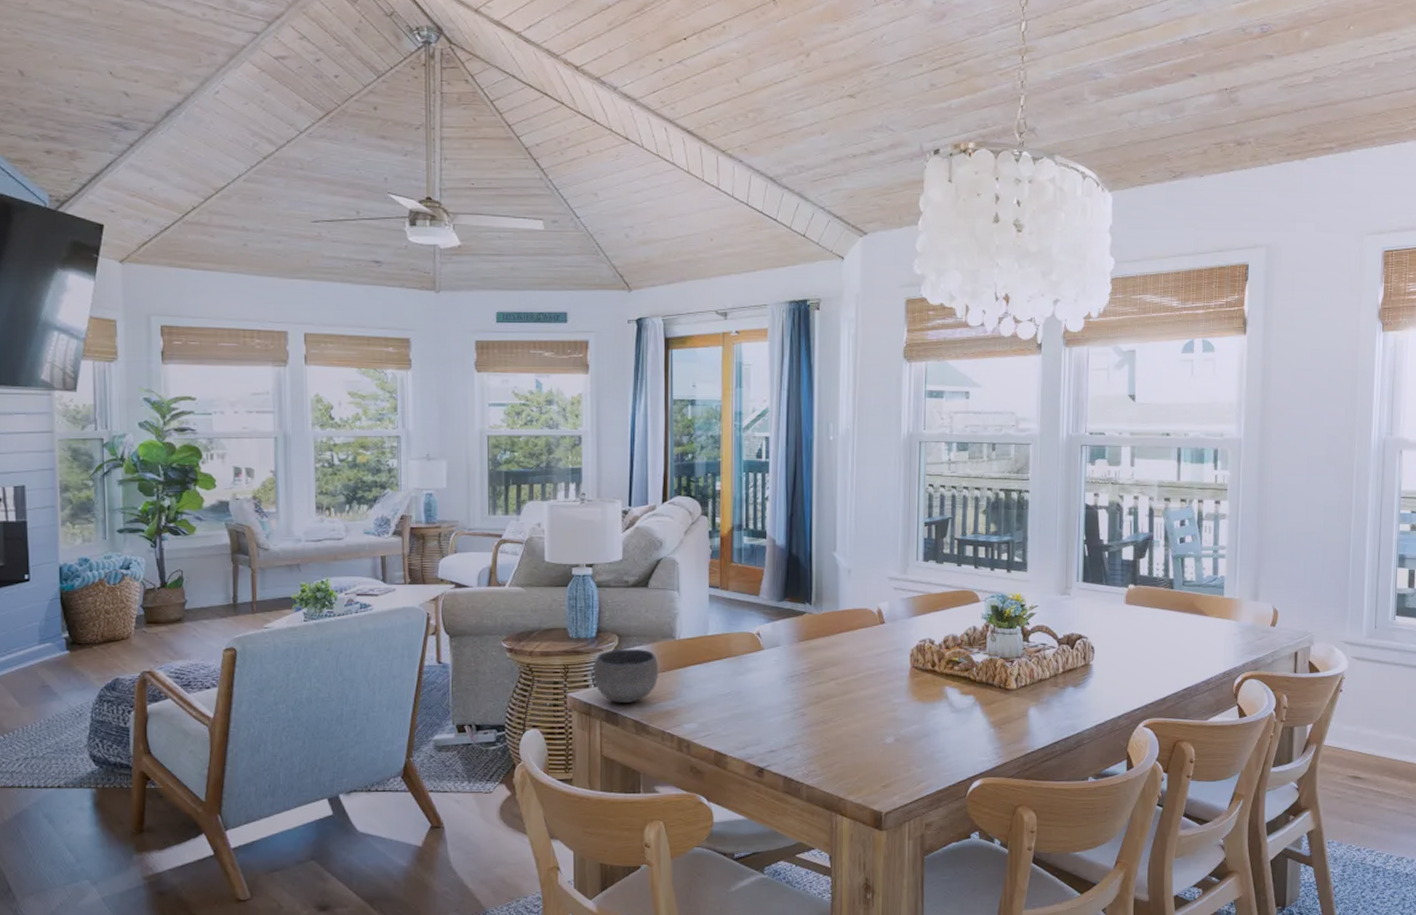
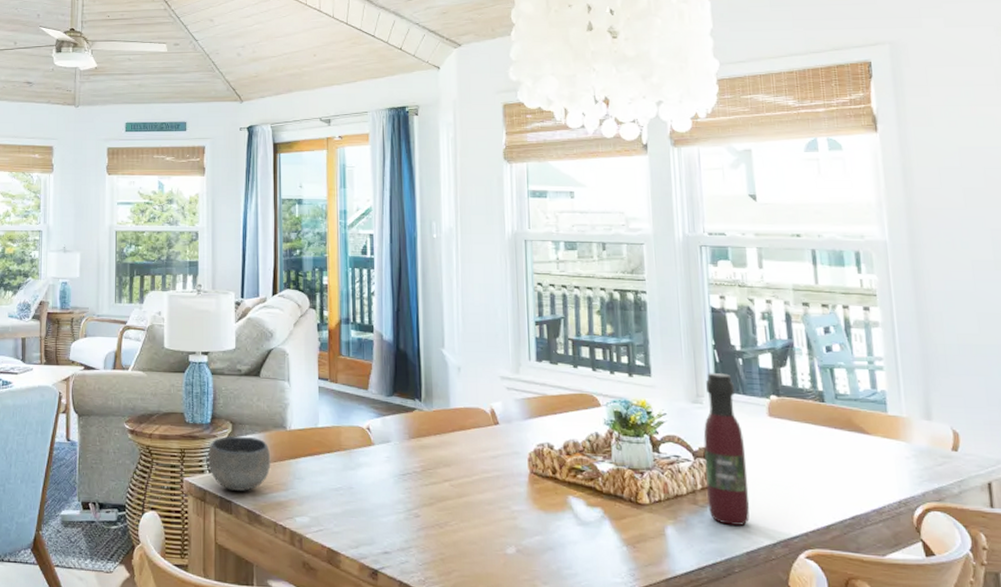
wine bottle: none [1066,566,1103,703] -> present [703,373,750,526]

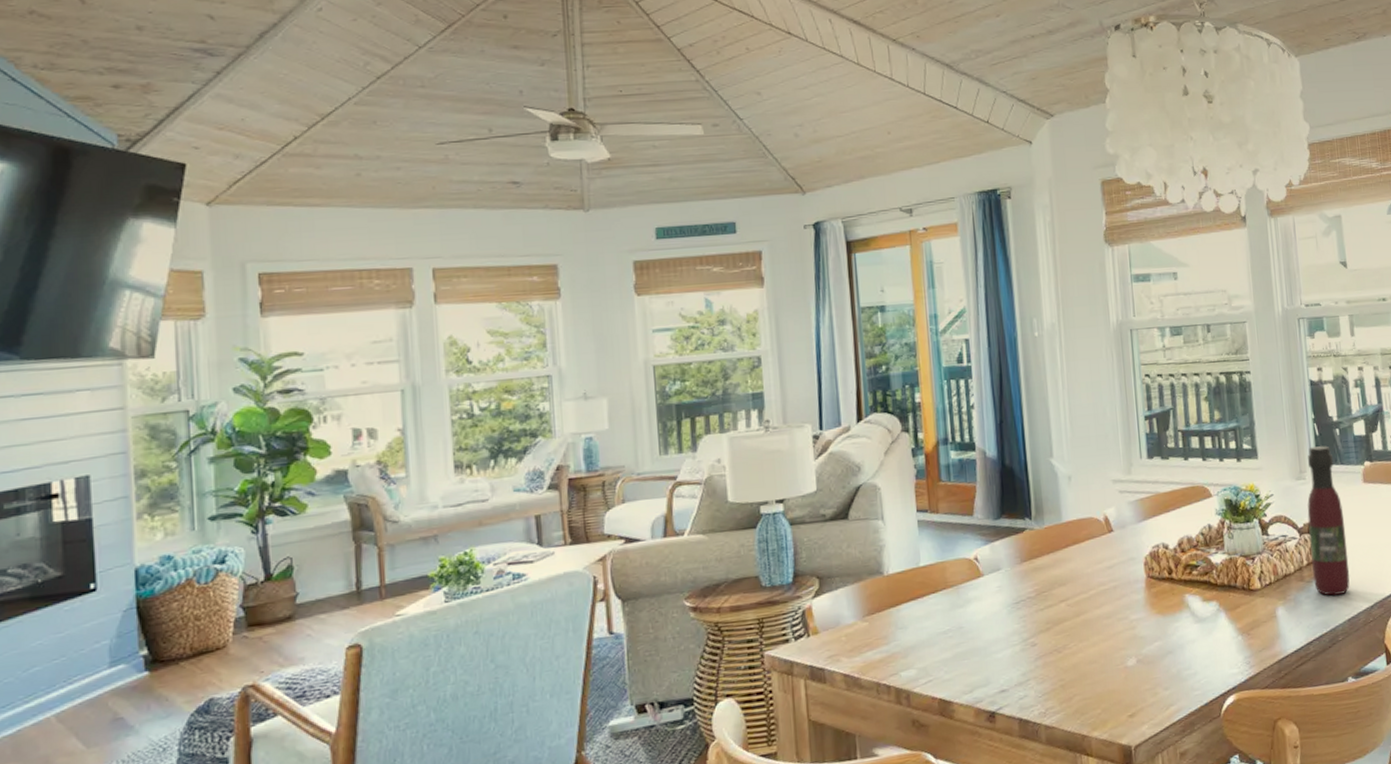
bowl: present [207,436,271,491] -> none [791,590,868,657]

